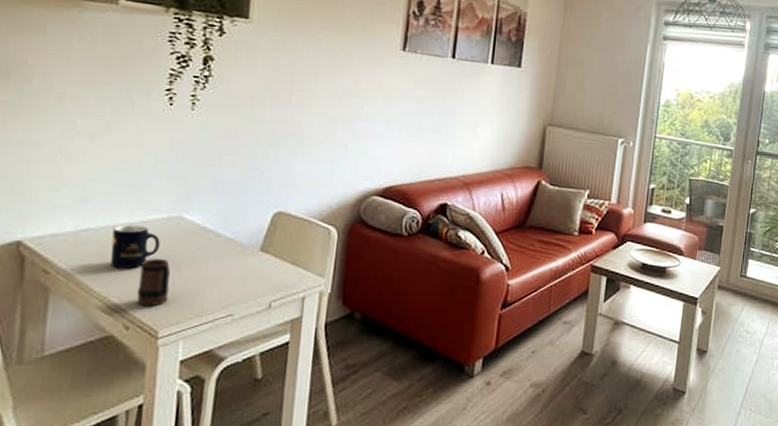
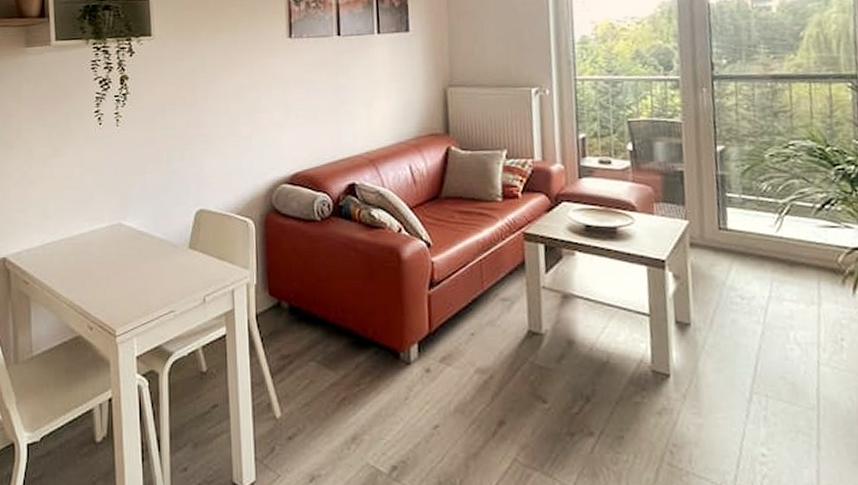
mug: present [110,225,160,269] -> none [70,235,107,275]
mug: present [136,259,170,307] -> none [94,264,120,308]

